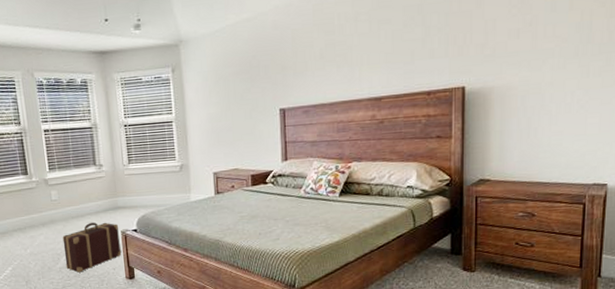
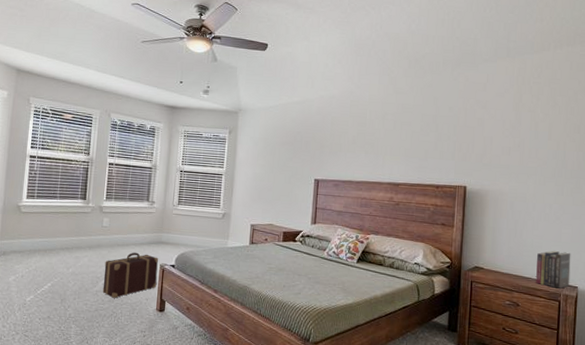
books: none [555,145,599,190] -> present [536,250,571,289]

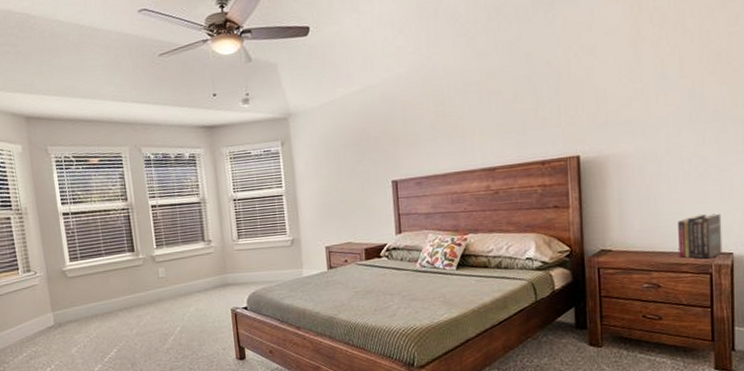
suitcase: present [102,252,159,298] -> none [170,299,232,354]

